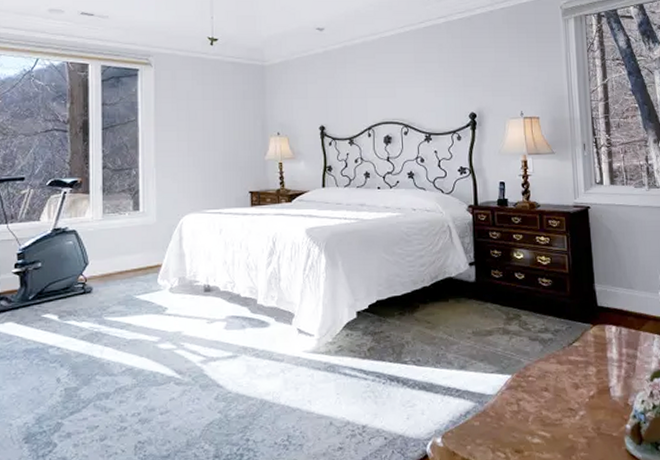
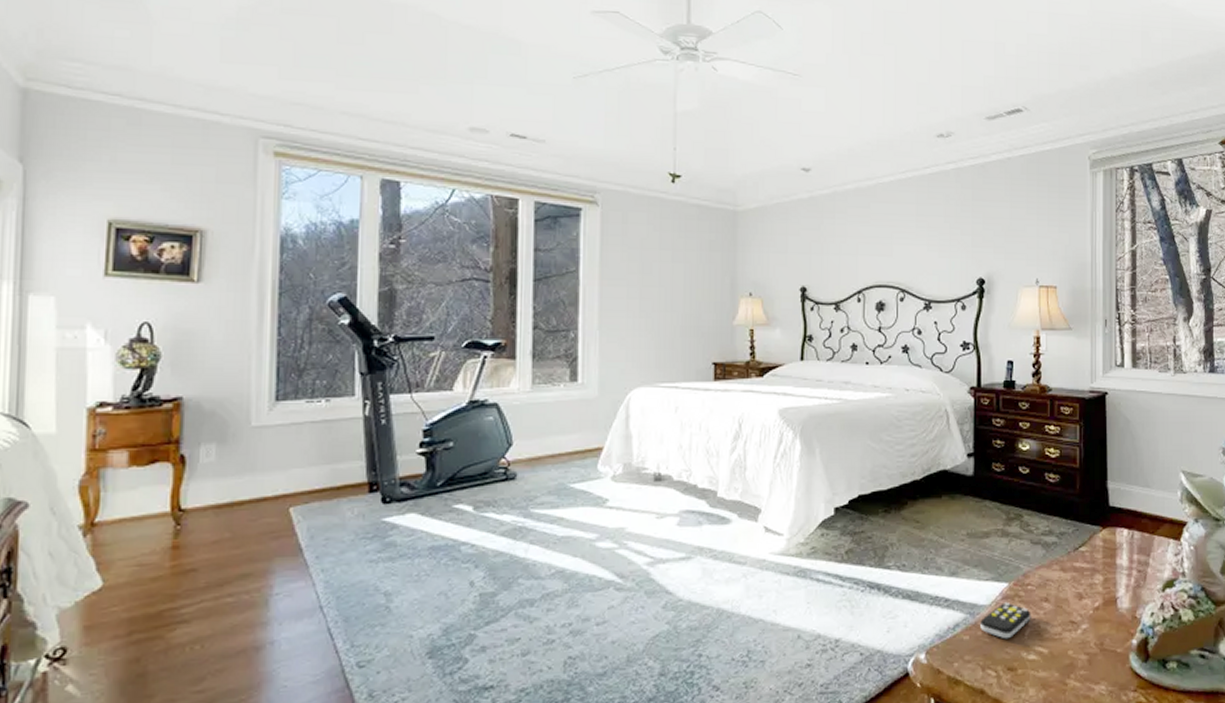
remote control: none [488,392,534,425] -> present [980,602,1031,639]

